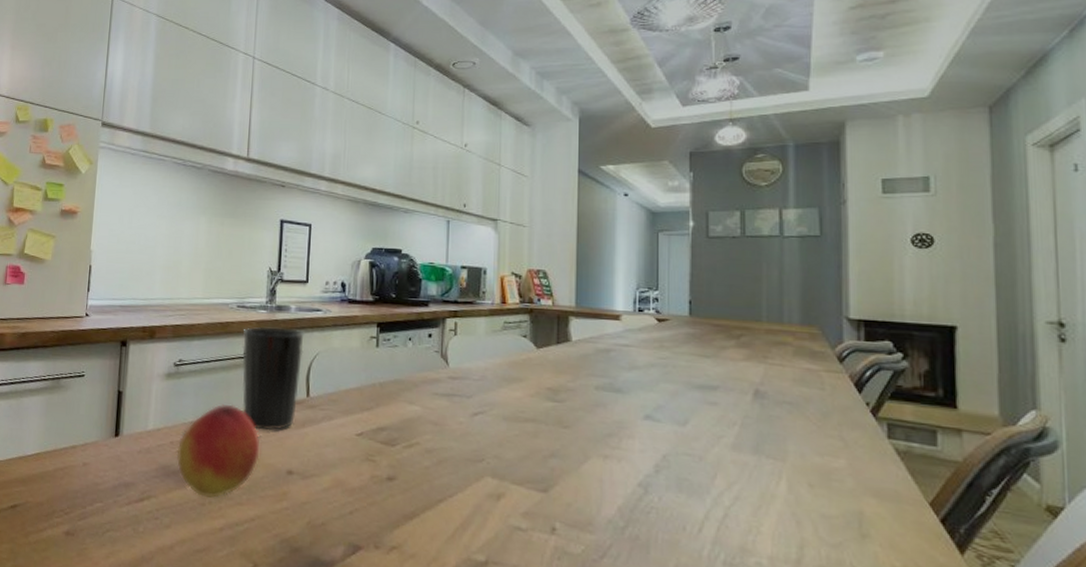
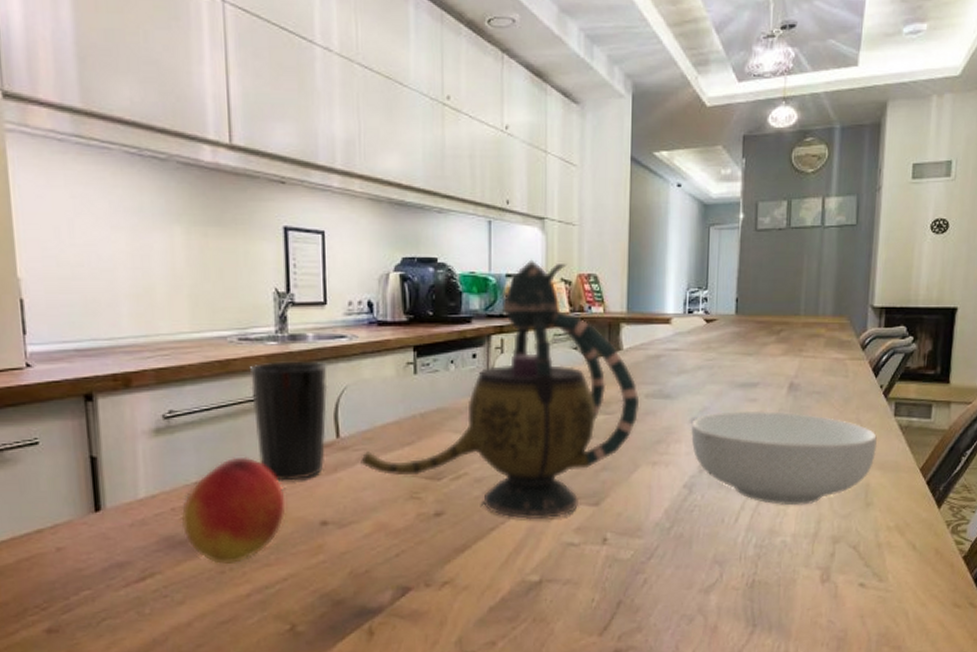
teapot: none [325,254,590,500] -> present [361,259,640,520]
cereal bowl: none [644,412,869,526] -> present [690,410,878,506]

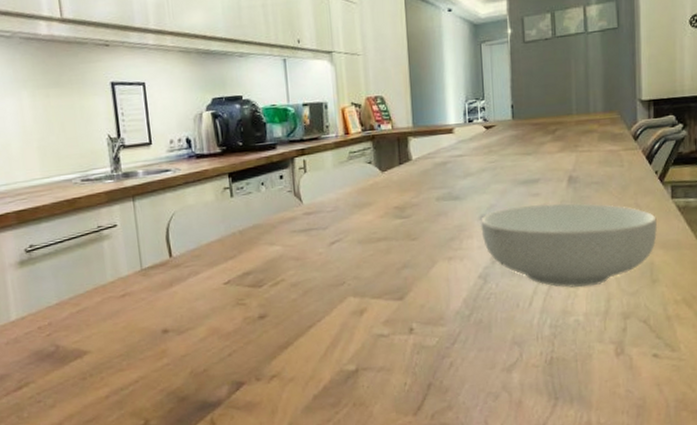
peach: present [181,456,286,564] -> none [46,279,133,372]
cup: present [250,361,328,481] -> none [93,193,161,298]
teapot: present [361,259,640,520] -> none [191,88,432,317]

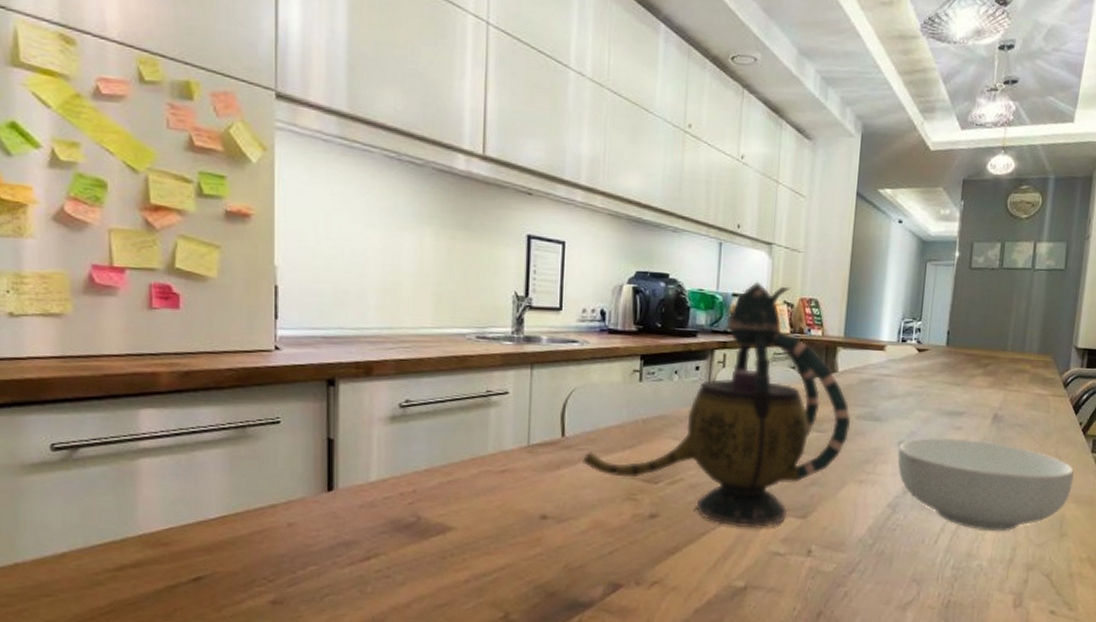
teapot: none [191,88,432,317] -> present [583,281,851,529]

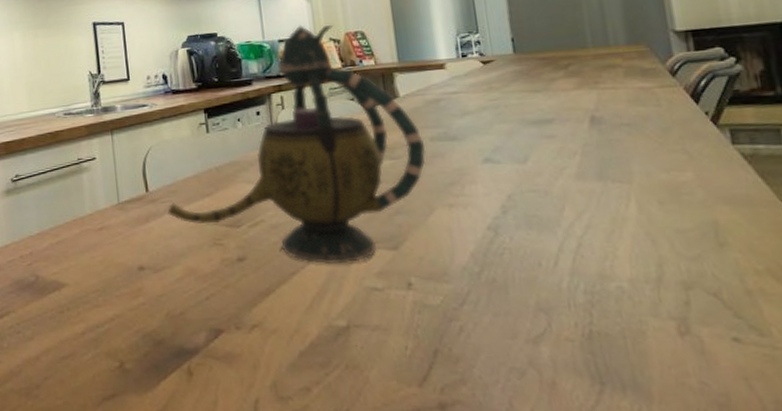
cereal bowl: present [897,437,1074,532] -> none [484,146,718,247]

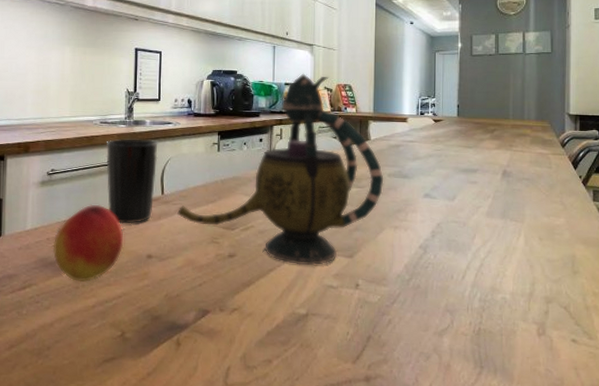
peach: none [27,210,109,305] -> present [53,204,124,282]
cup: none [74,127,138,231] -> present [106,139,158,224]

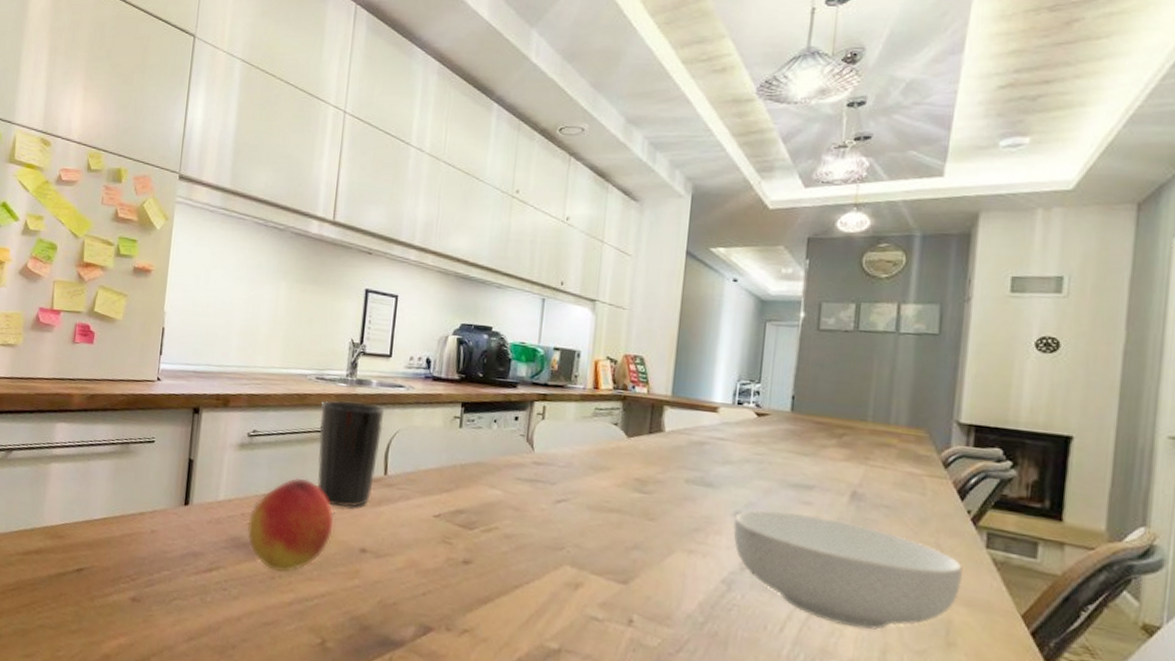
teapot: present [177,73,384,266] -> none [402,336,679,589]
cereal bowl: none [424,190,580,269] -> present [733,509,963,630]

